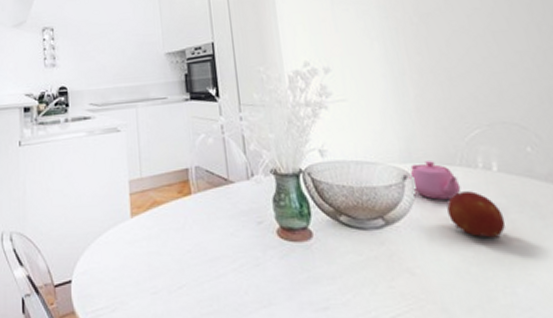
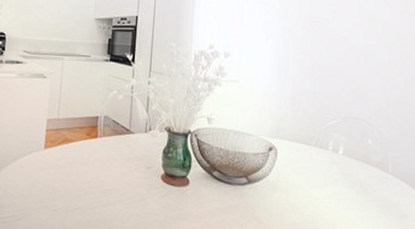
teapot: present [409,161,461,200] -> none [273,139,312,171]
fruit: present [447,191,506,238] -> none [297,166,339,205]

